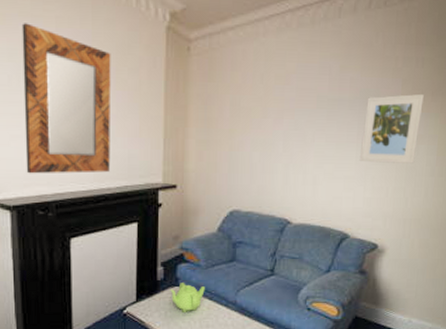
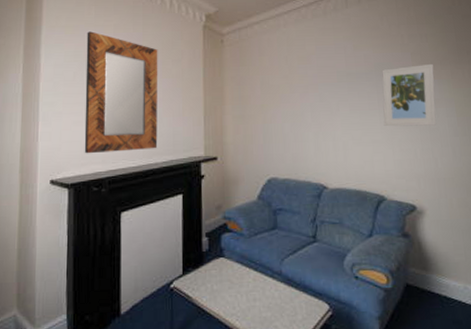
teapot: present [170,283,205,314] -> none [215,253,249,287]

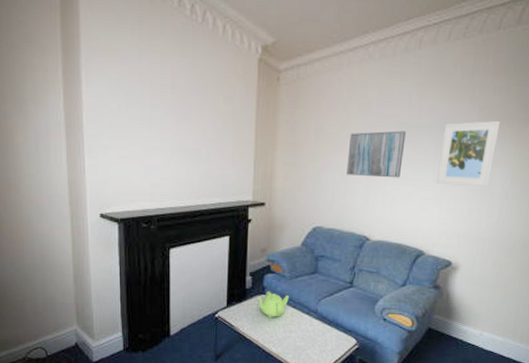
home mirror: present [84,31,158,154] -> none [130,56,209,191]
teapot: none [215,253,249,287] -> present [257,291,289,319]
wall art: none [294,79,348,124] -> present [347,130,406,178]

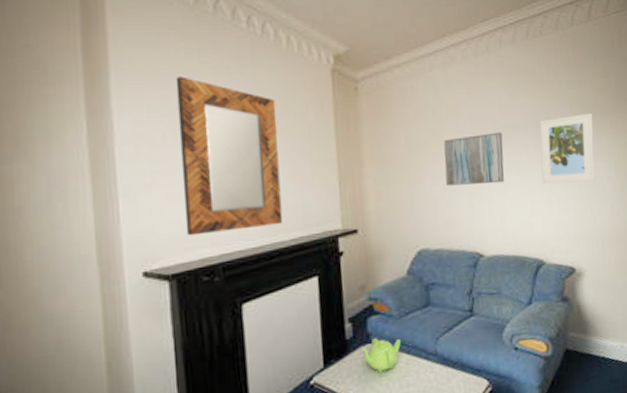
home mirror: none [130,56,209,191] -> present [175,76,283,236]

